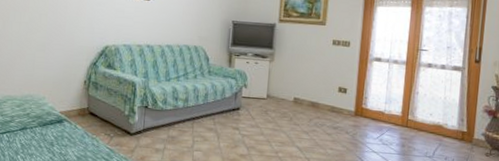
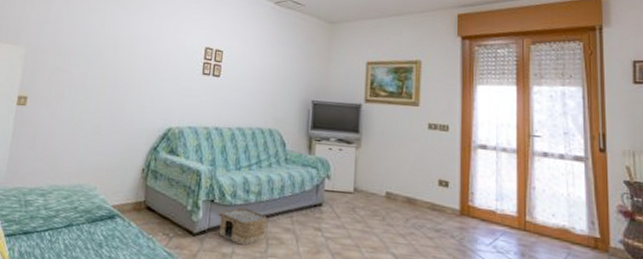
woven basket: none [152,112,193,142] -> present [219,207,267,246]

